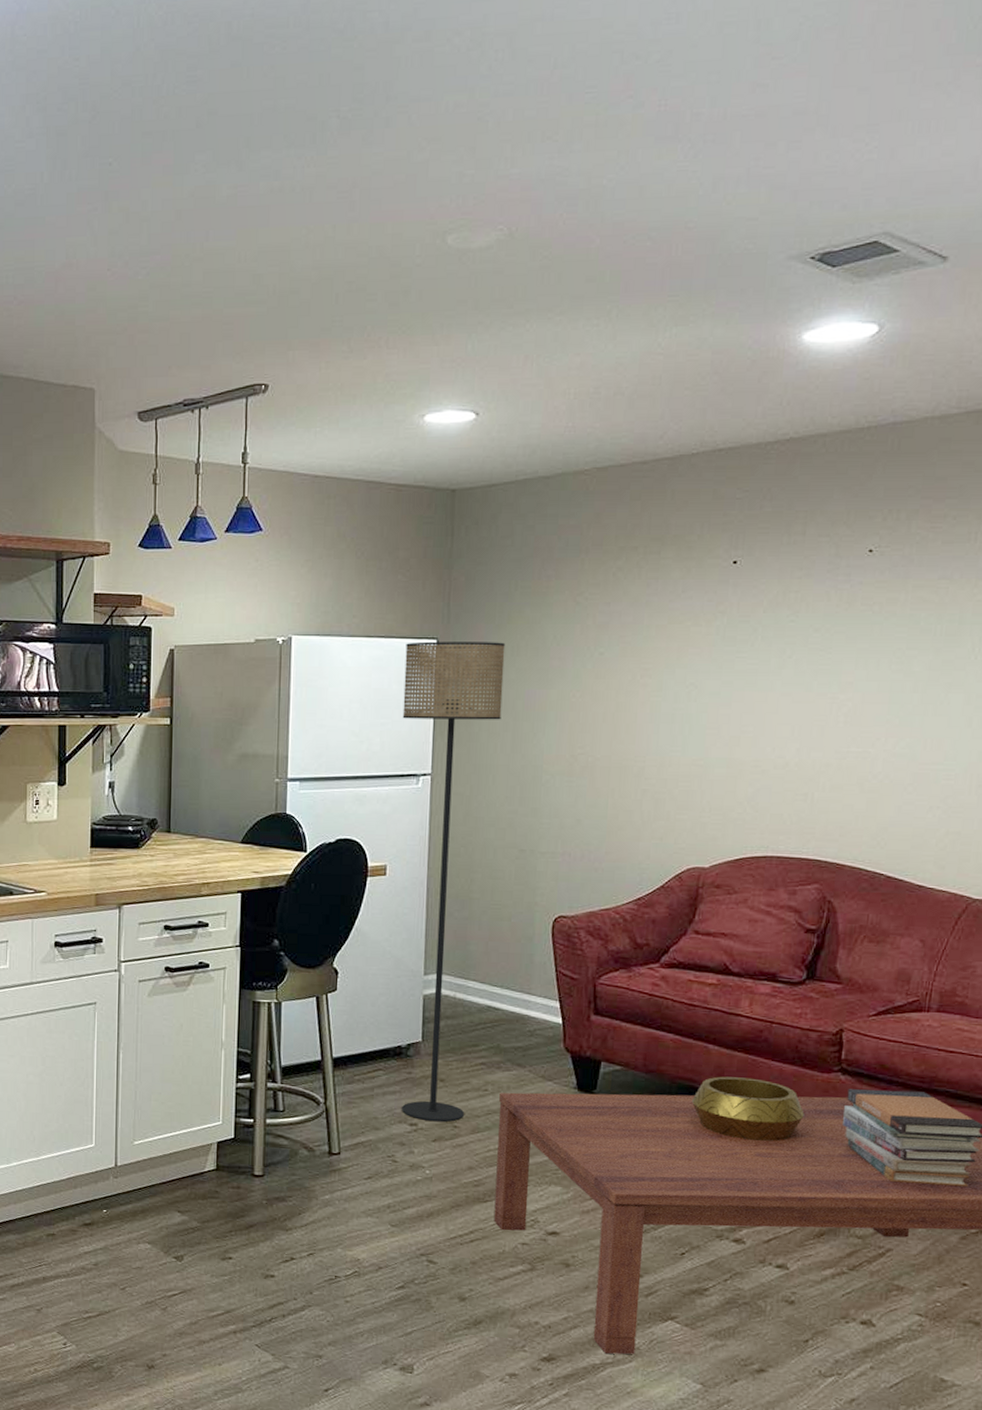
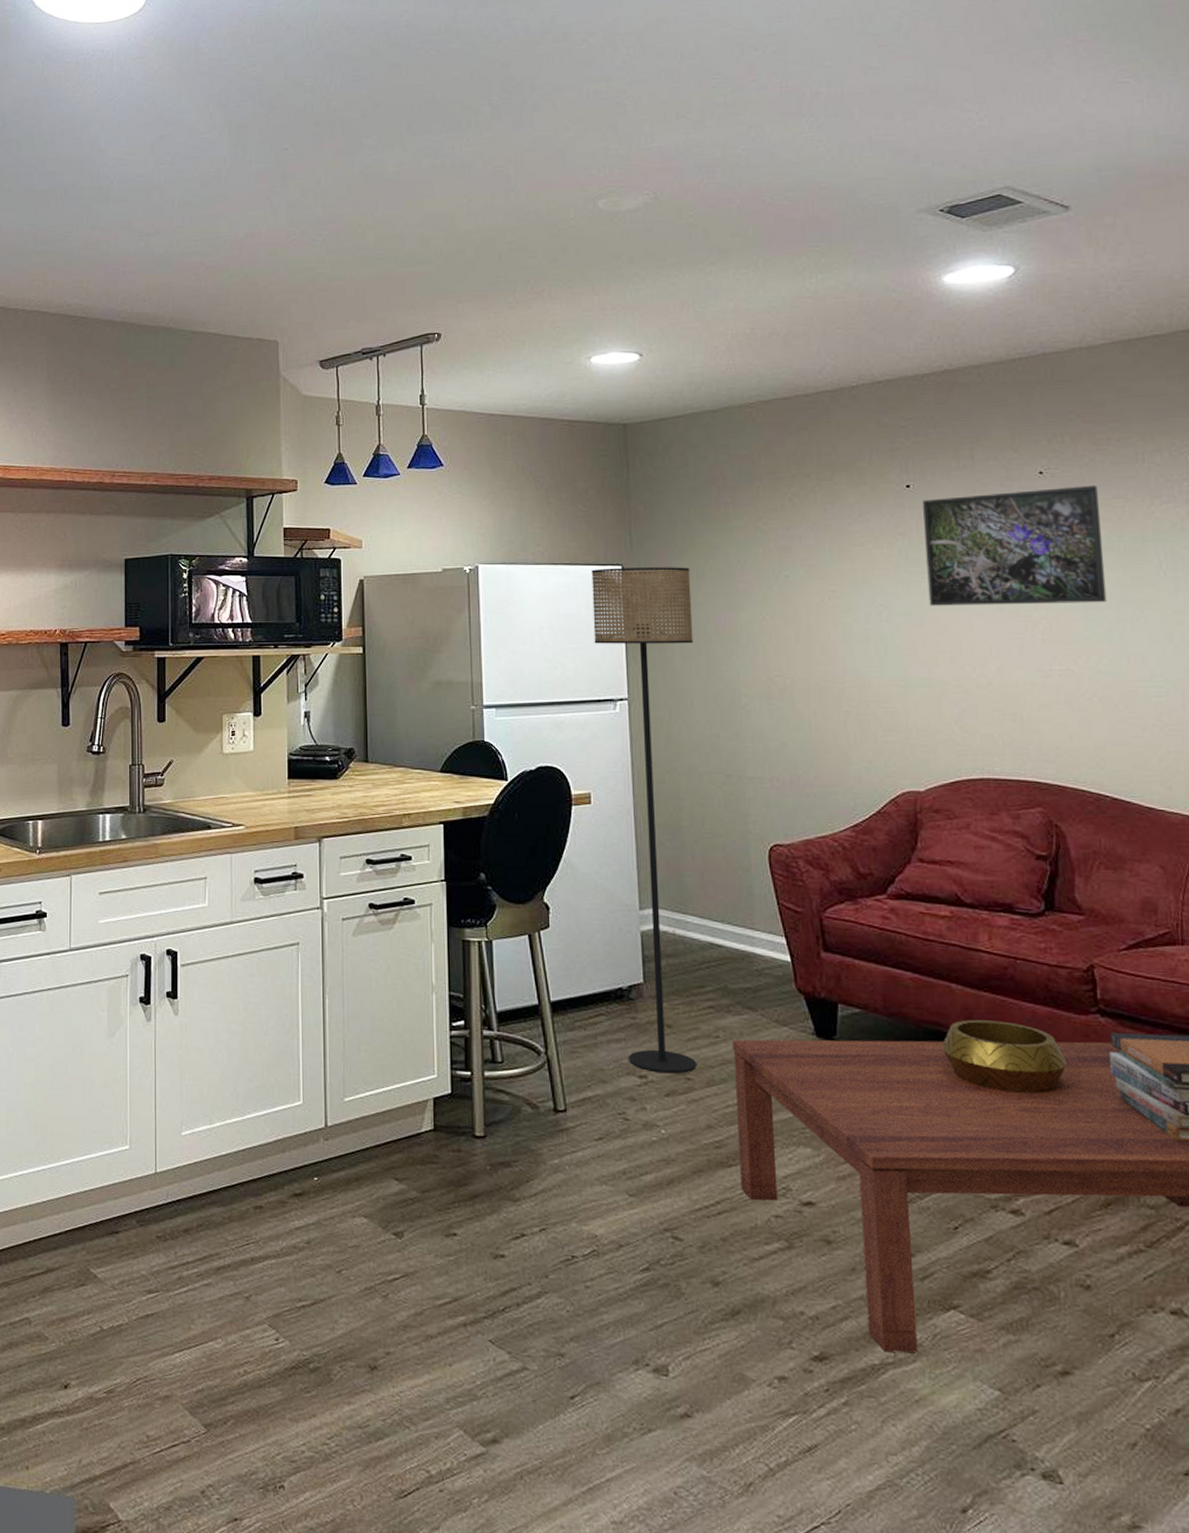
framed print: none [739,564,925,687] -> present [923,485,1107,606]

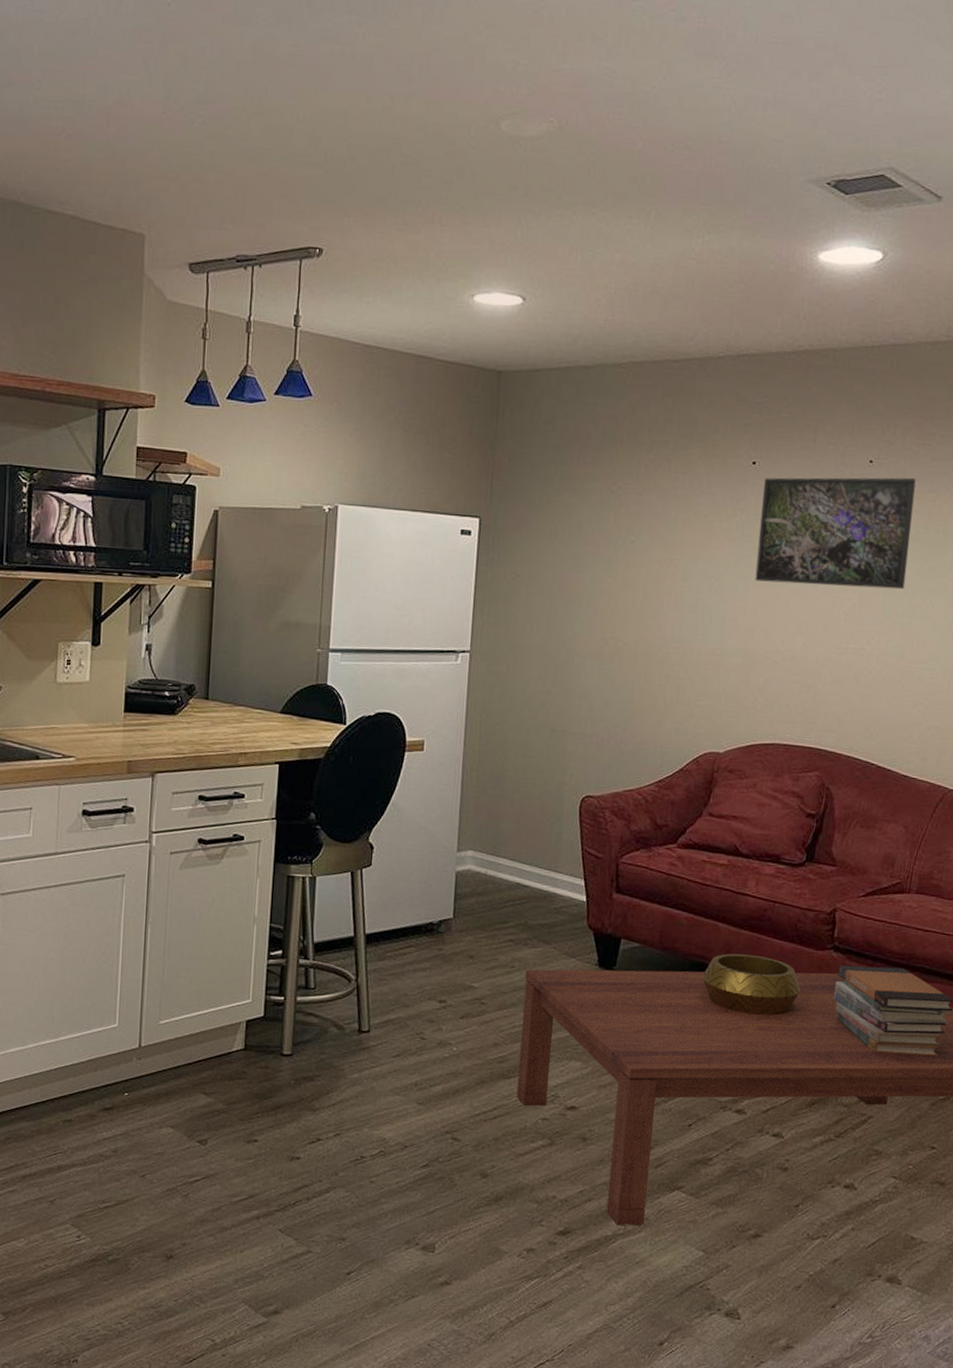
floor lamp: present [591,567,698,1074] -> none [432,519,544,999]

